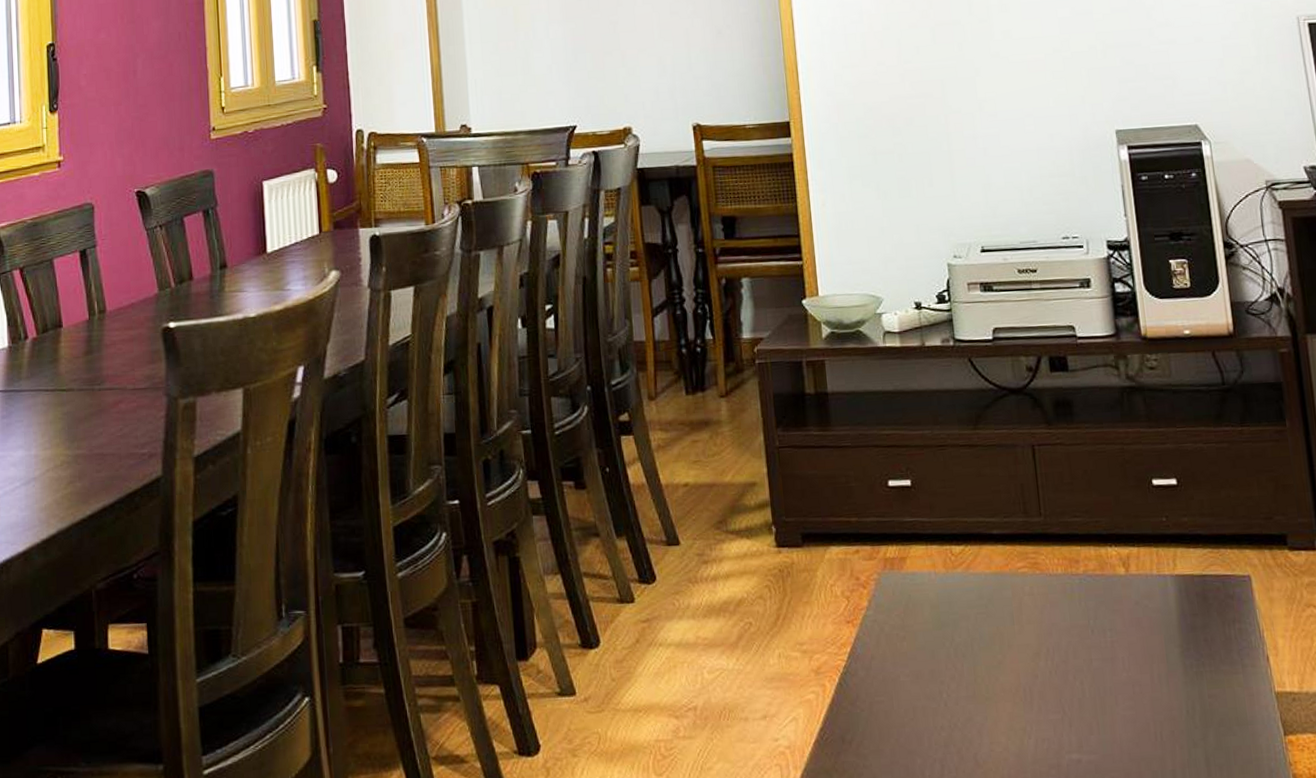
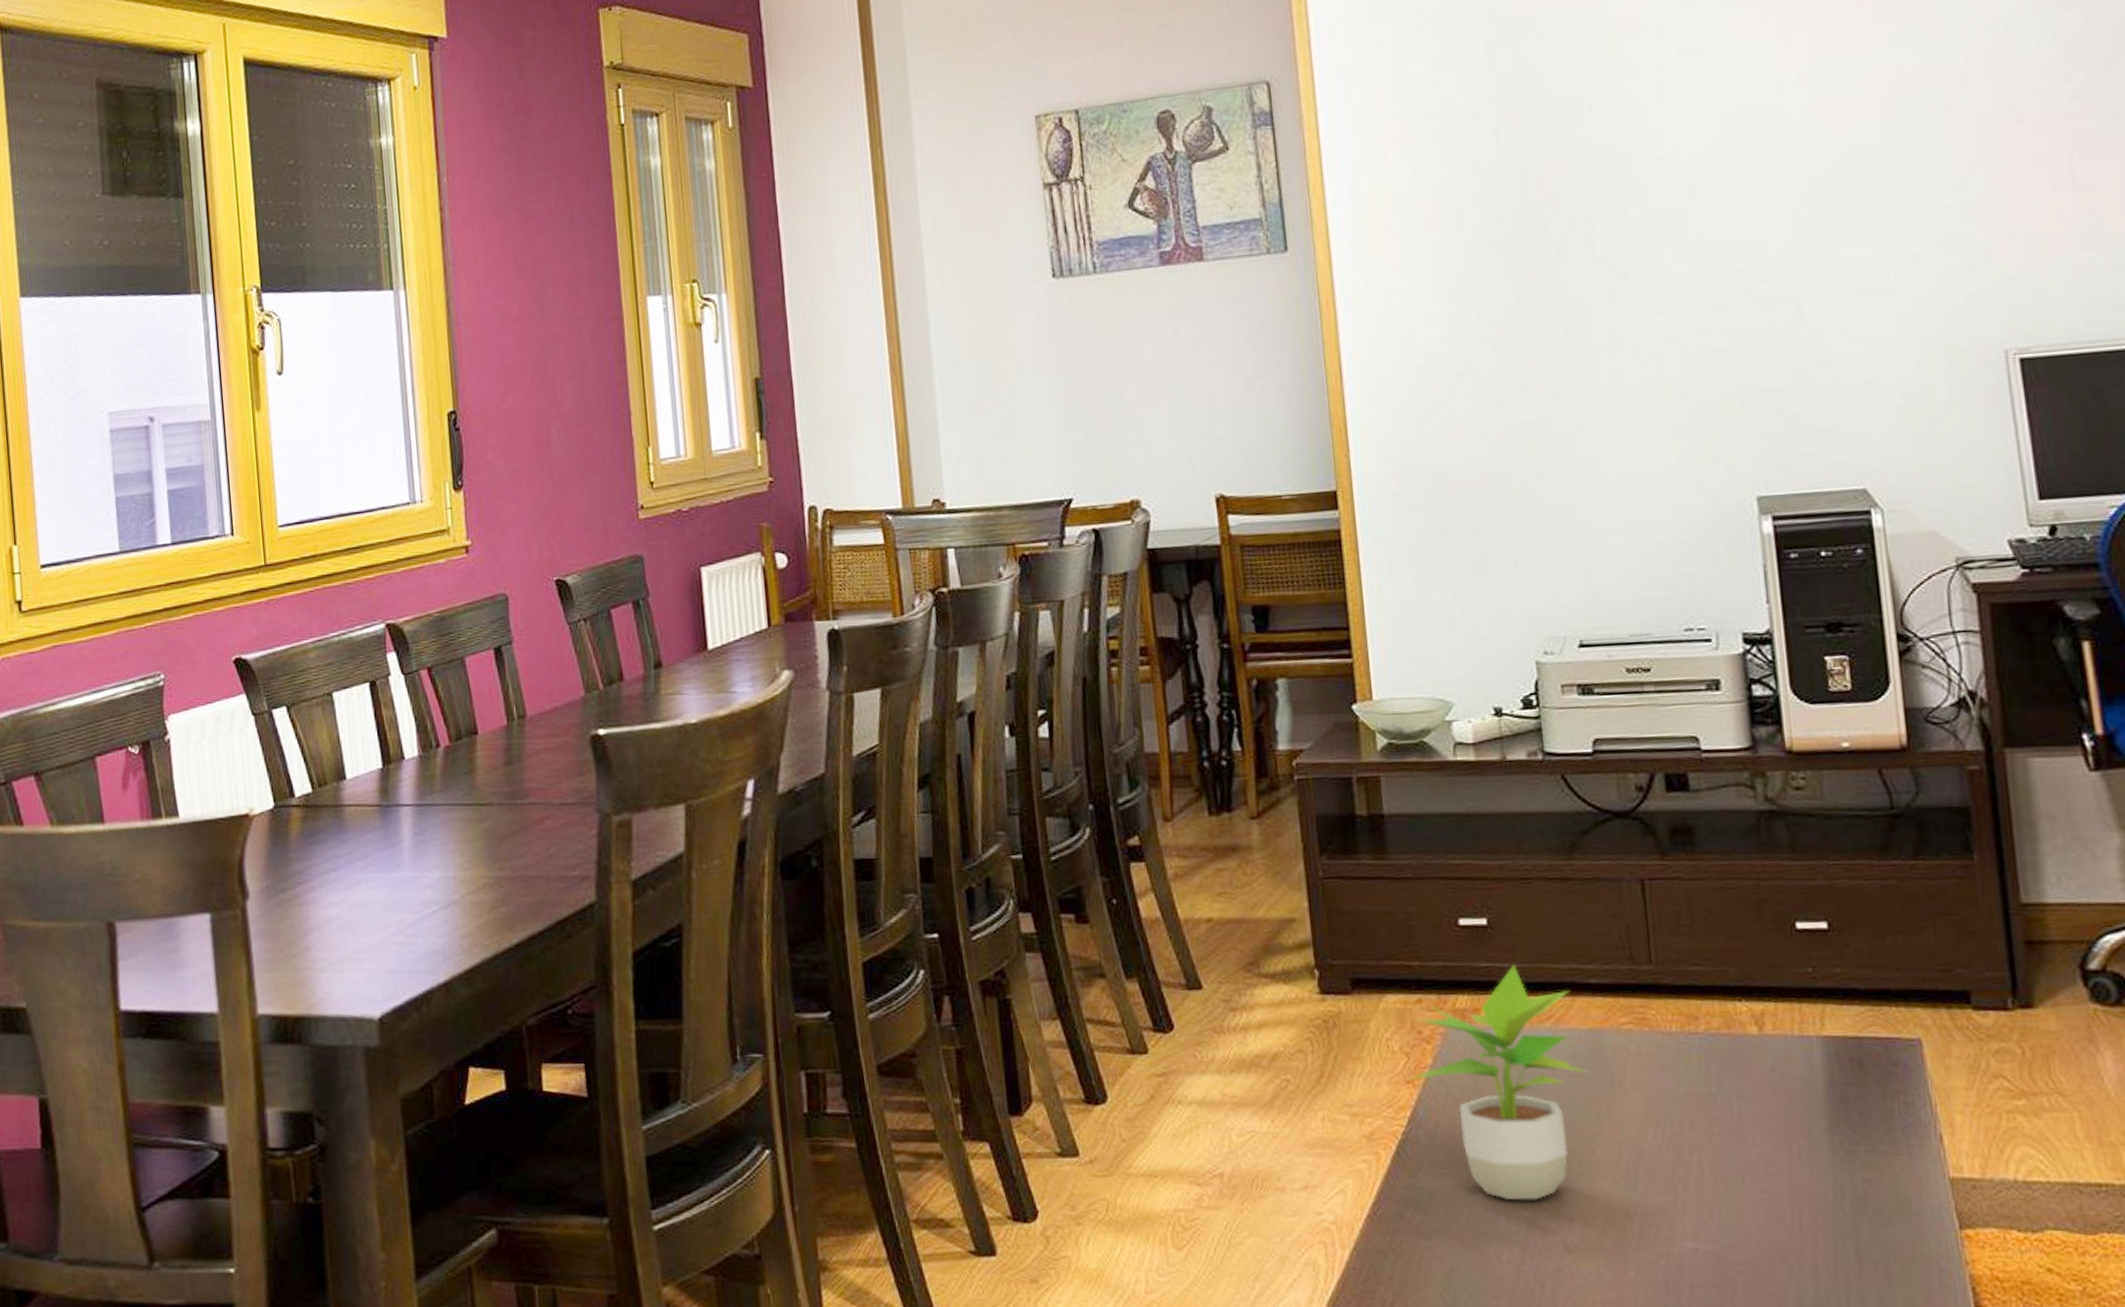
potted plant: none [846,519,994,723] -> present [1405,964,1590,1200]

